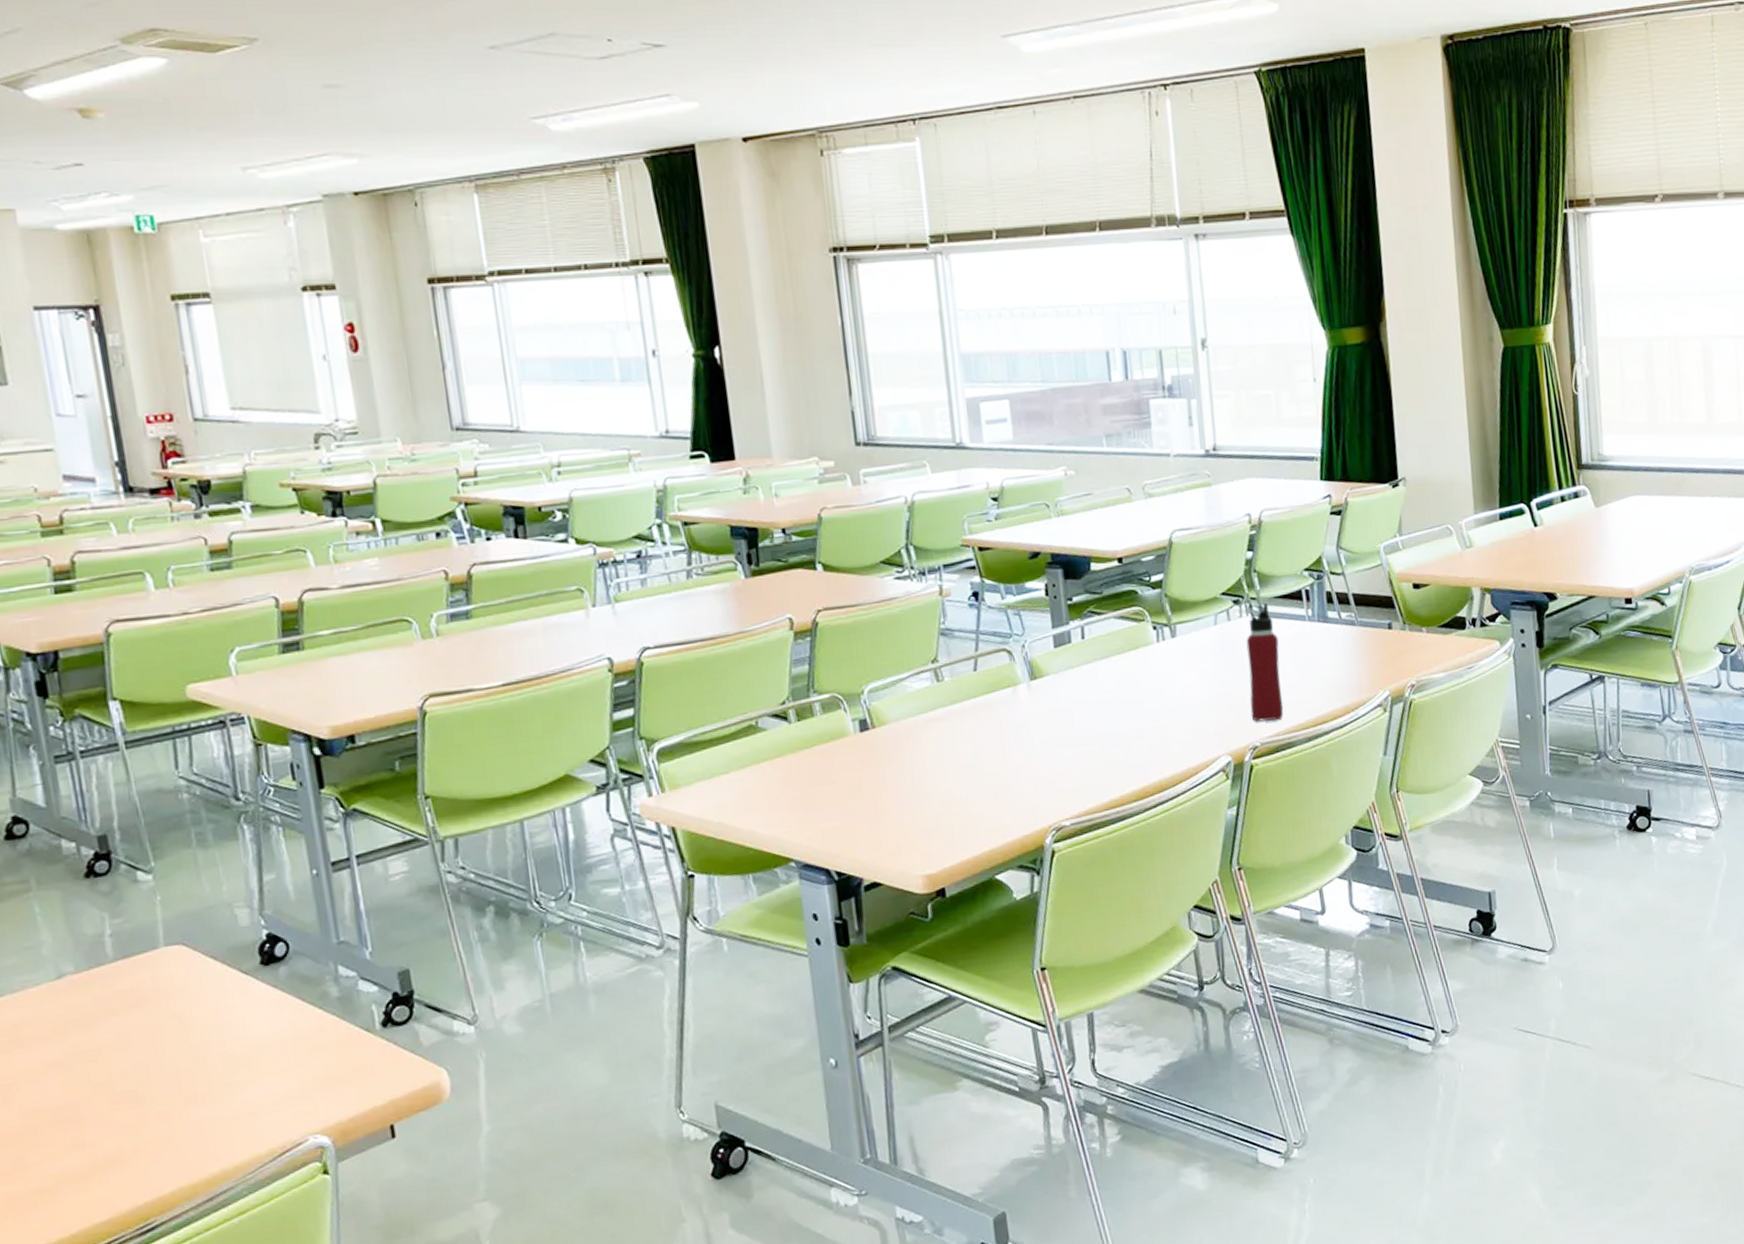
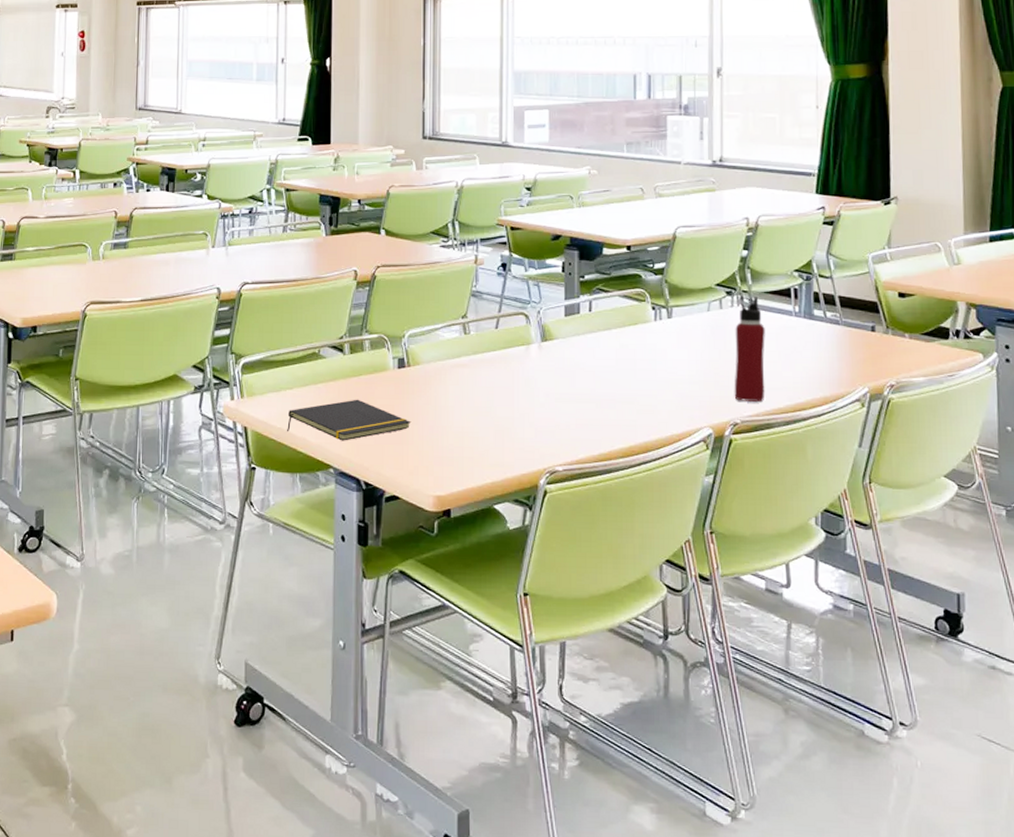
notepad: none [727,775,885,828] -> present [287,399,411,441]

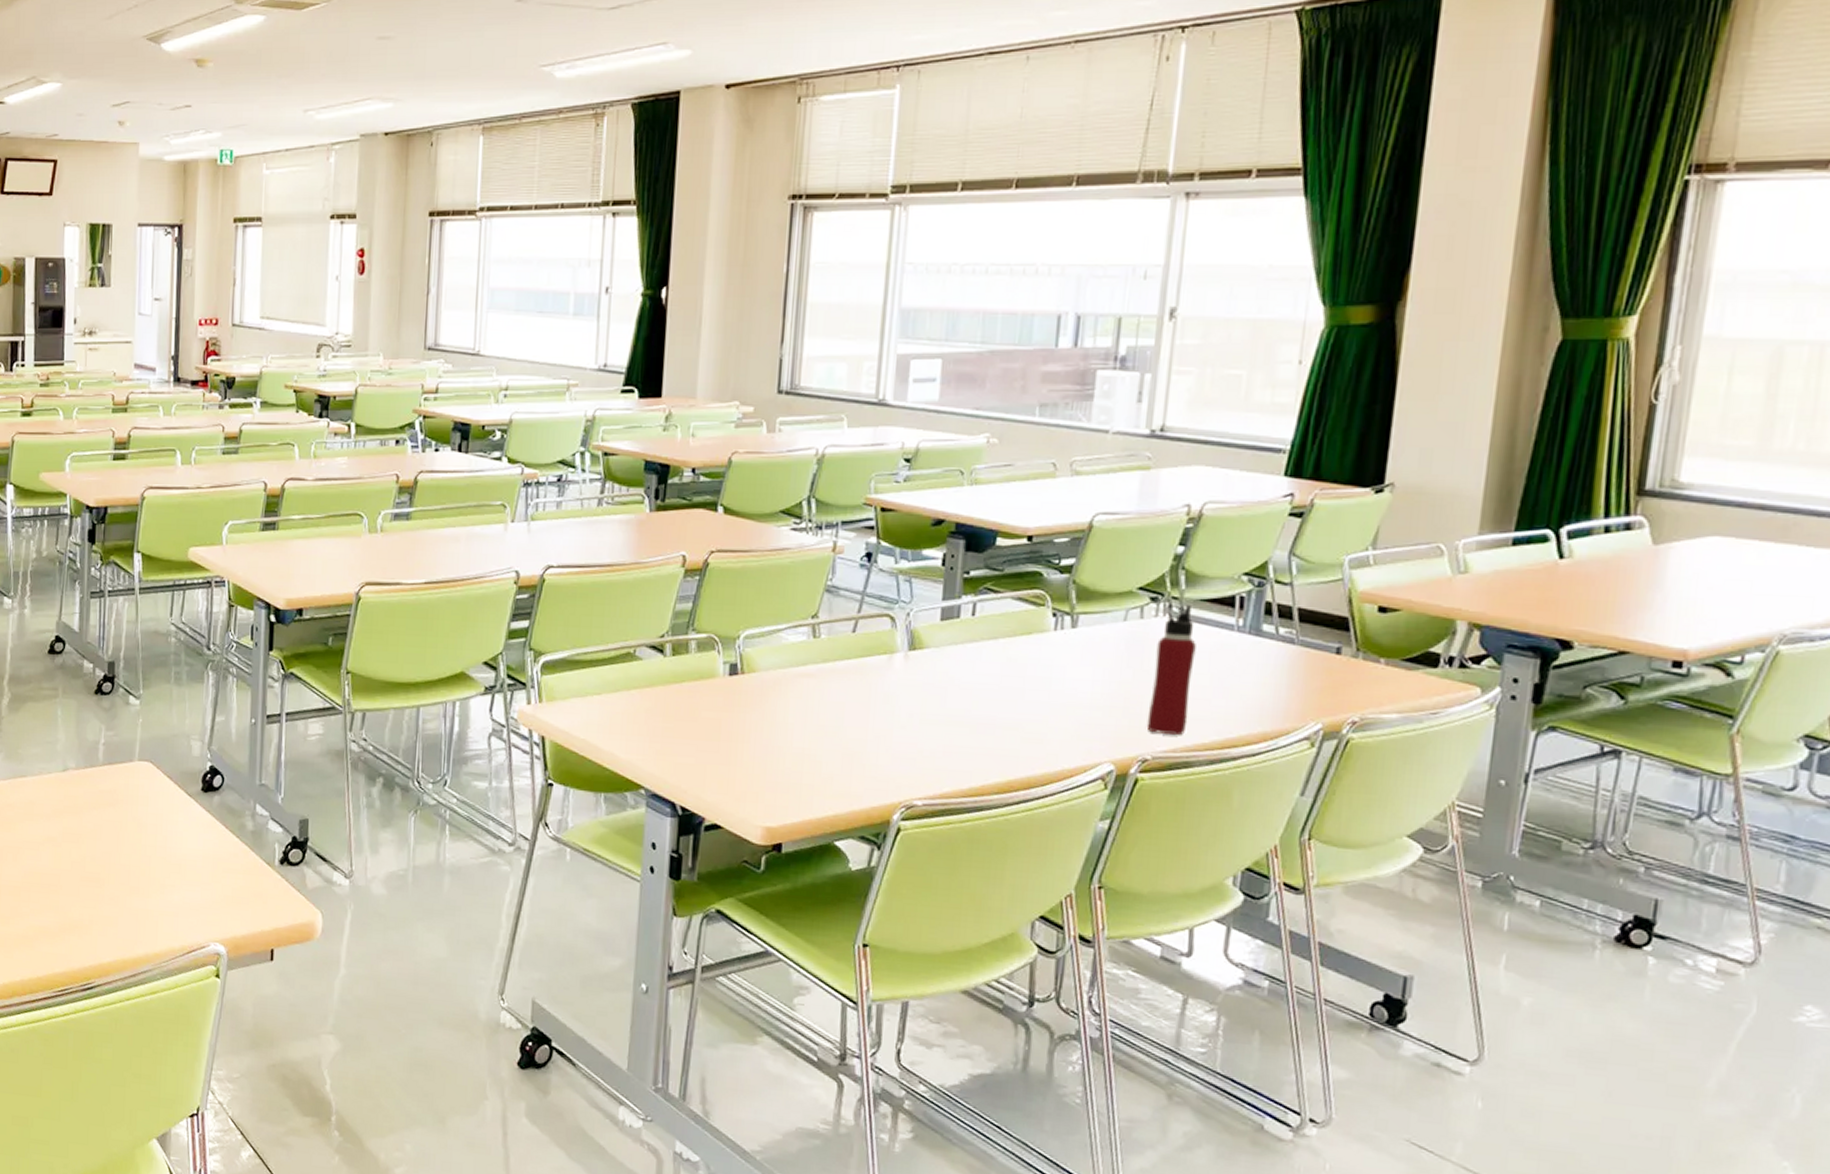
notepad: present [287,399,411,441] -> none [592,709,742,758]

